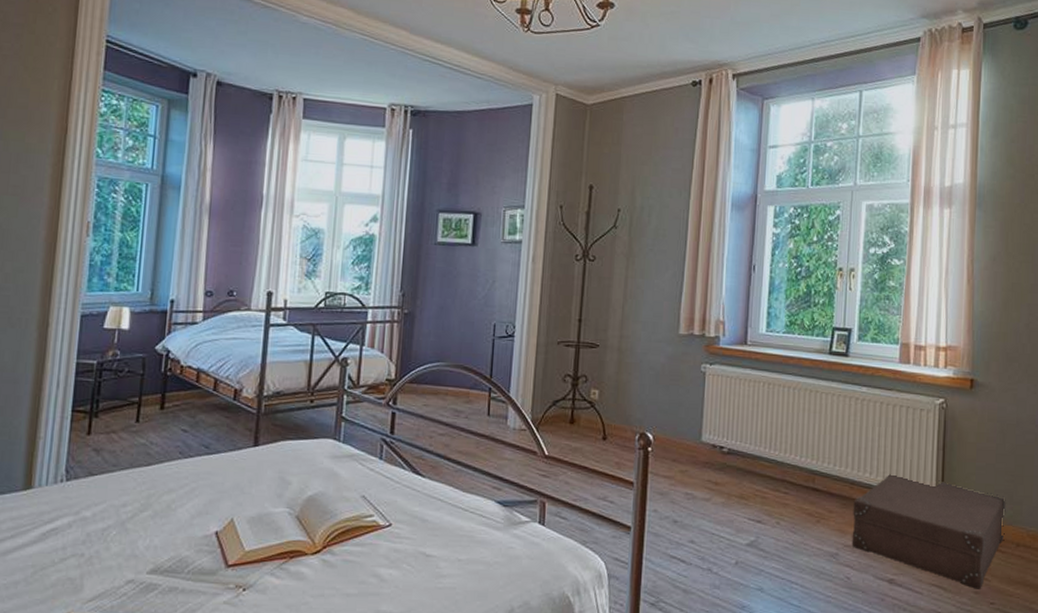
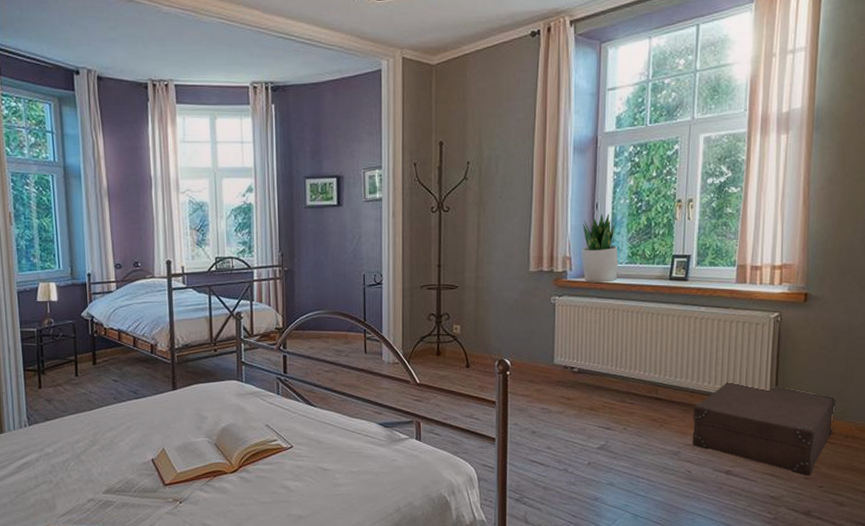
planter: none [736,276,775,353] -> present [581,213,618,283]

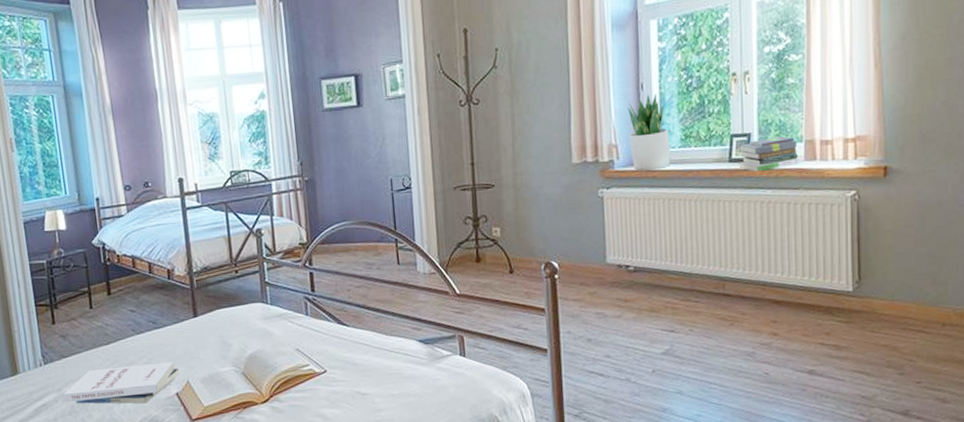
books: none [44,430,157,467] -> present [62,362,180,404]
books: none [677,260,731,290] -> present [738,136,799,172]
suitcase: present [692,382,836,476] -> none [766,271,929,371]

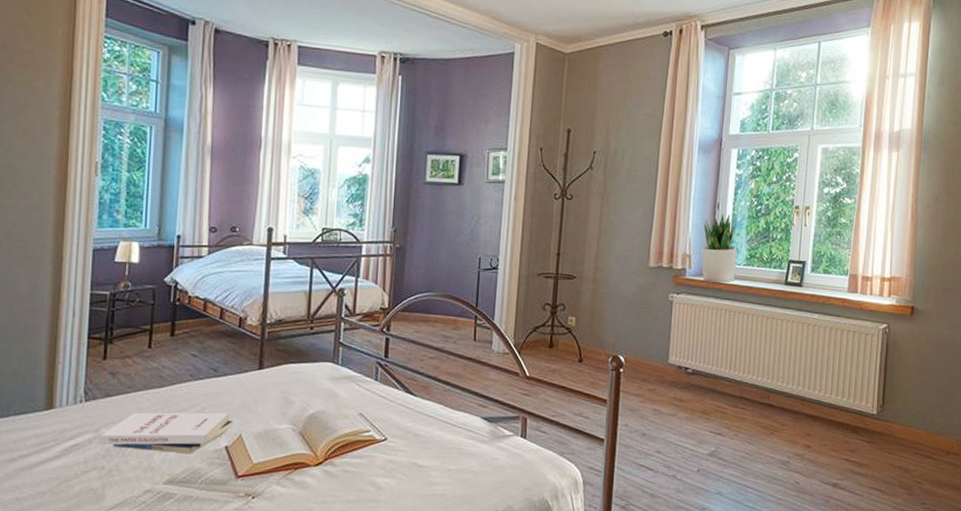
books: present [738,136,799,172] -> none [792,267,844,297]

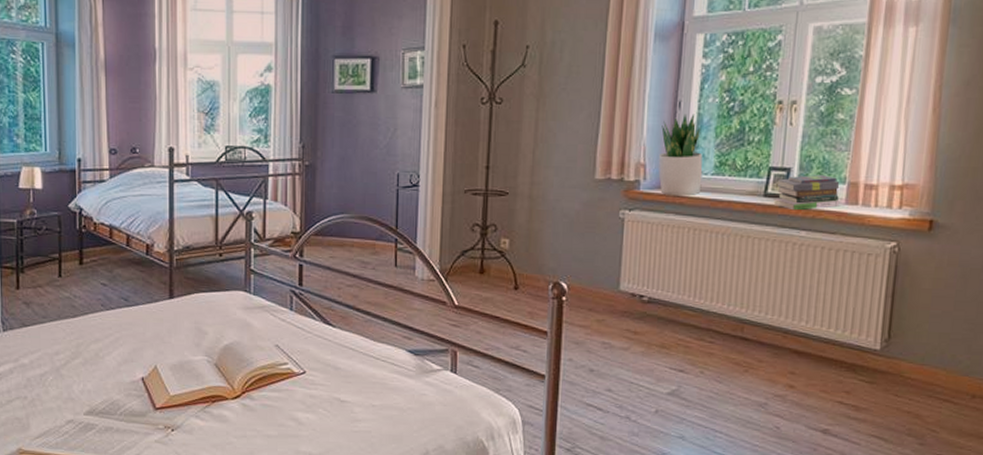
books: present [98,412,234,454] -> none [19,342,148,385]
books: none [792,267,844,297] -> present [773,175,840,211]

